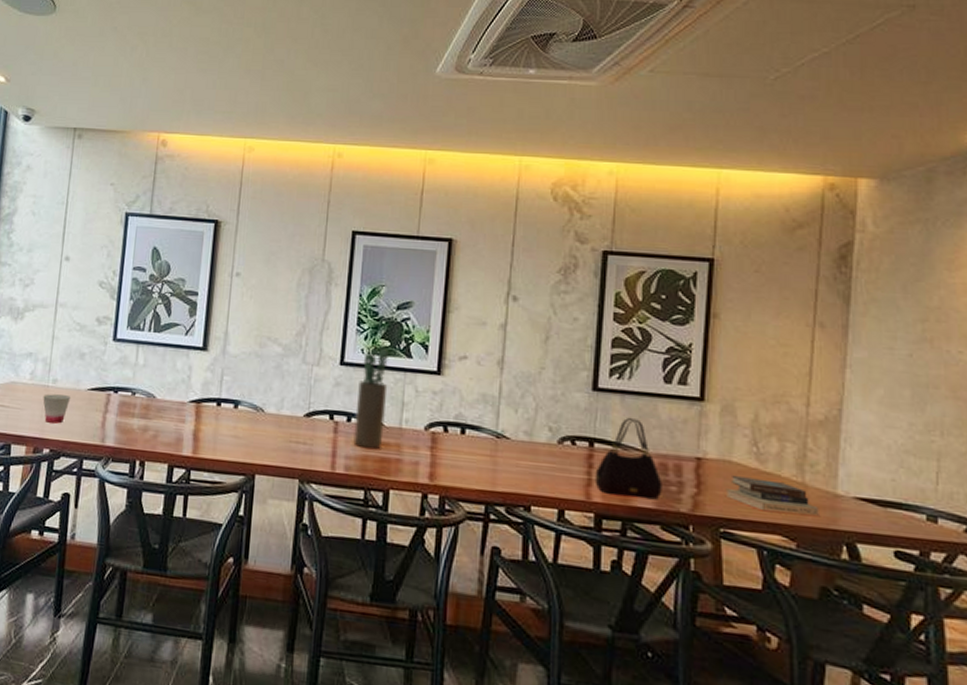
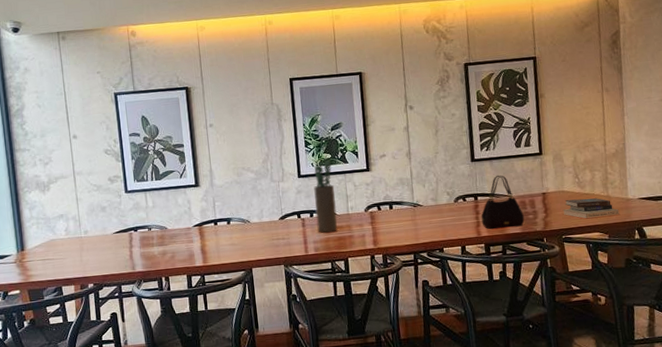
cup: present [43,394,71,424] -> none [79,241,102,264]

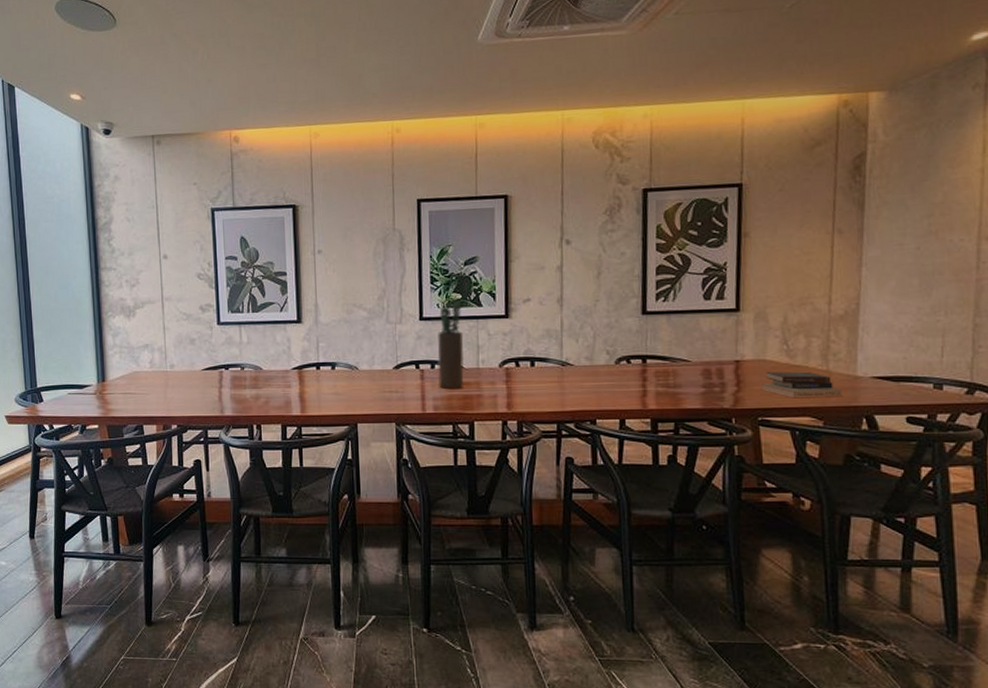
handbag: present [481,175,525,229] -> none [649,334,708,401]

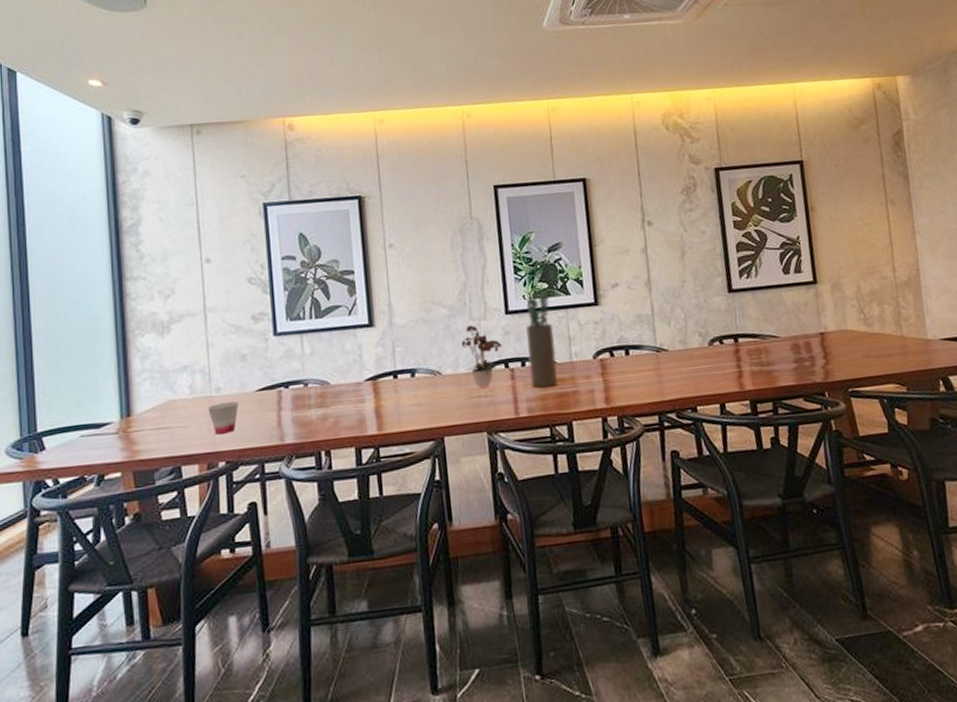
cup: none [164,377,189,403] -> present [208,401,240,435]
flower arrangement: none [377,327,414,385] -> present [461,324,502,389]
books: present [761,371,842,399] -> none [847,339,918,367]

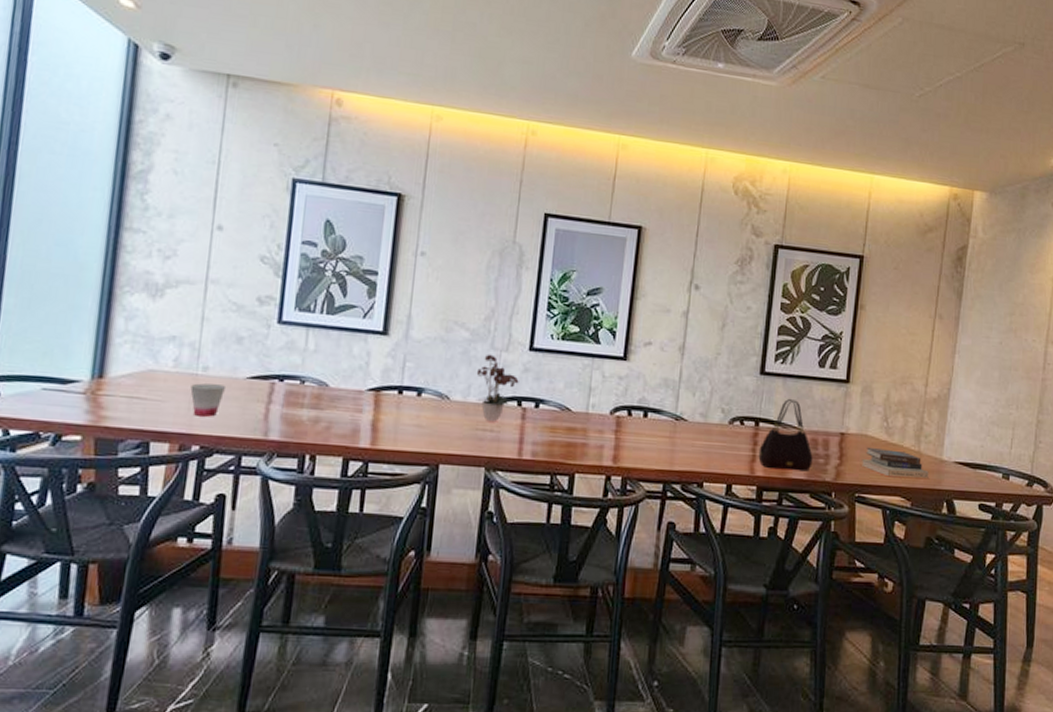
vase: present [526,282,558,389] -> none [541,324,579,435]
handbag: none [743,310,800,381] -> present [758,399,813,472]
books: none [847,339,918,367] -> present [860,446,929,480]

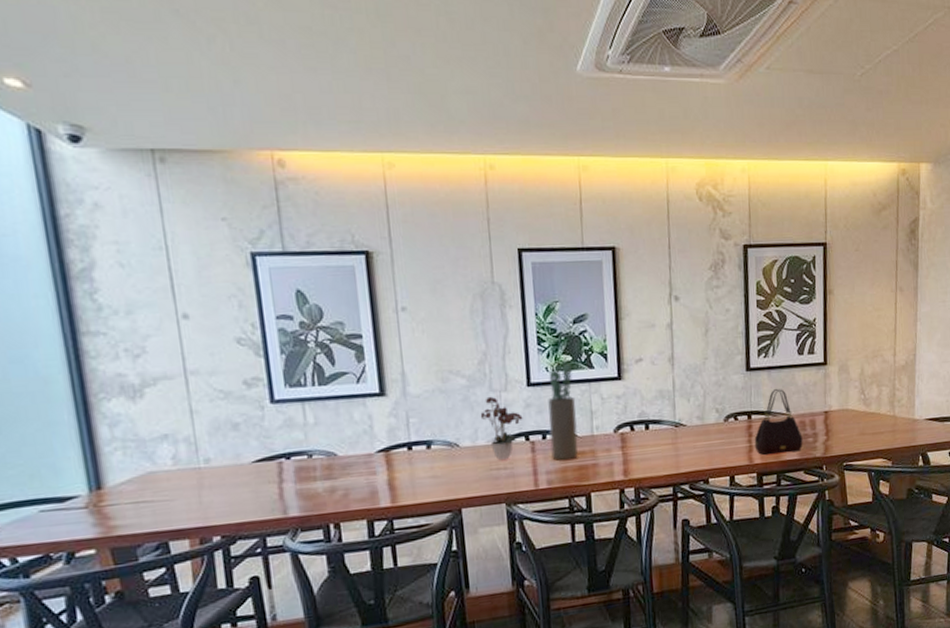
cup: present [190,383,227,417] -> none [196,473,234,508]
vase: none [541,324,579,435] -> present [548,354,578,461]
books: present [860,446,929,480] -> none [845,418,905,443]

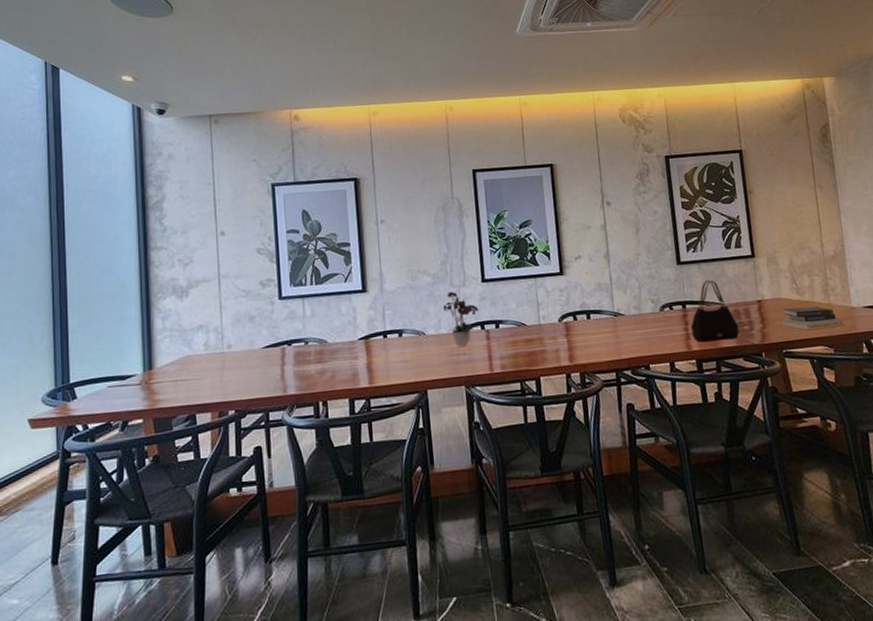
vase: present [548,354,578,461] -> none [500,254,528,348]
books: none [845,418,905,443] -> present [781,306,844,331]

